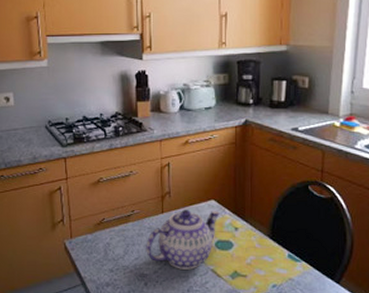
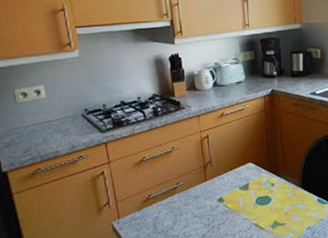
teapot: present [146,209,220,270] -> none [193,172,257,229]

